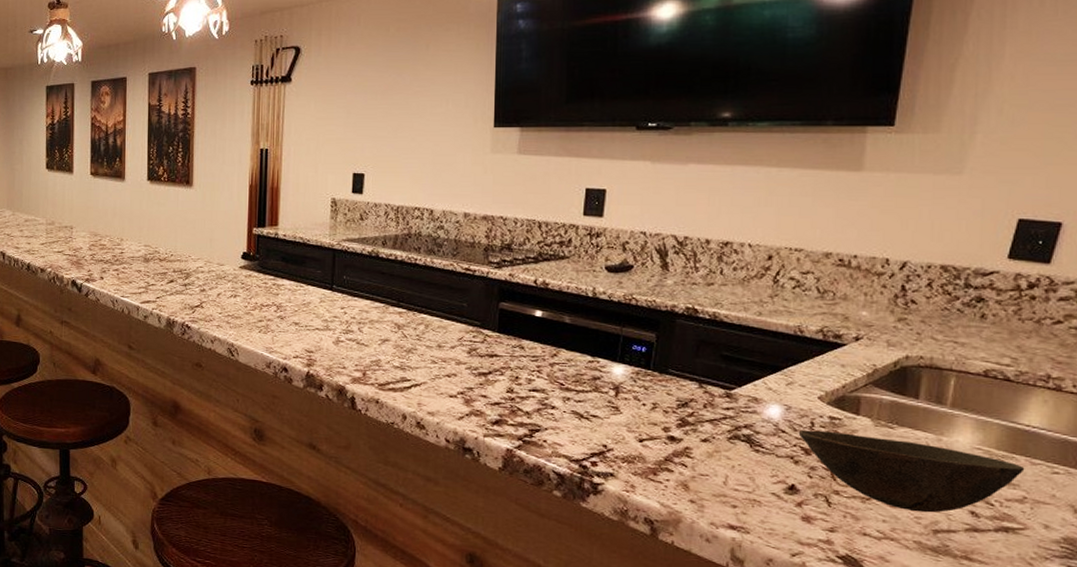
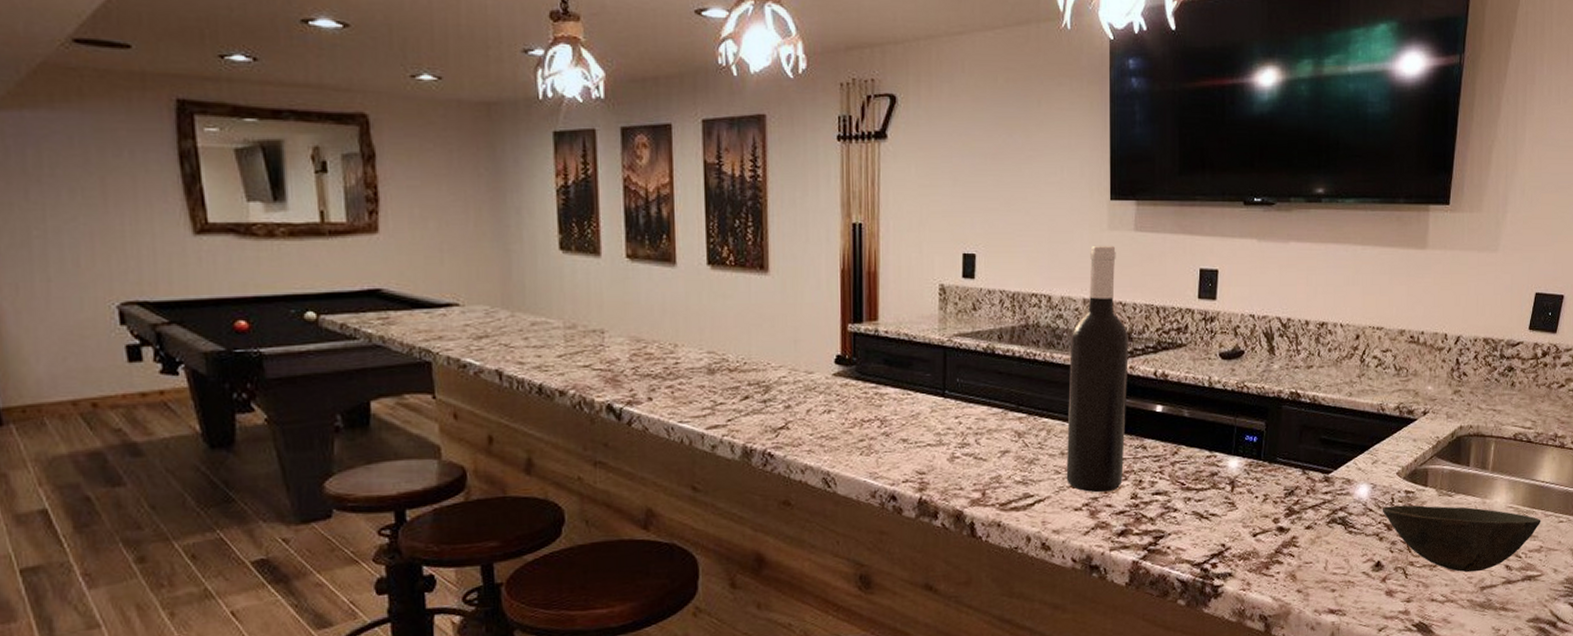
wine bottle: none [442,166,509,384] -> present [1066,245,1129,493]

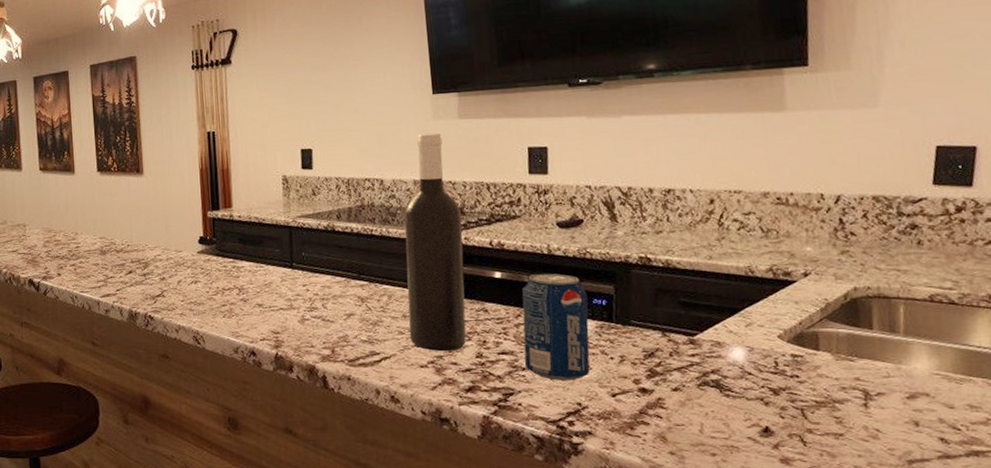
beverage can: none [1176,408,1241,522] -> present [522,273,590,381]
bowl: present [1382,505,1541,573] -> none [764,369,984,444]

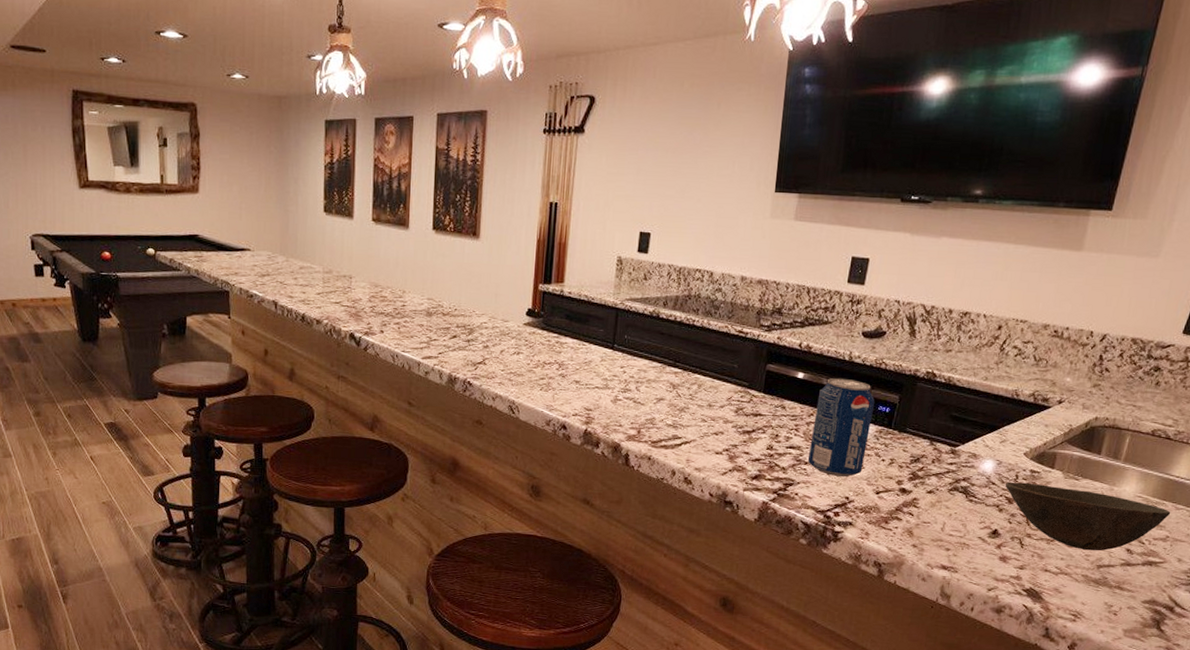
wine bottle: present [404,132,466,352] -> none [711,230,779,442]
bowl: none [764,369,984,444] -> present [1005,482,1171,551]

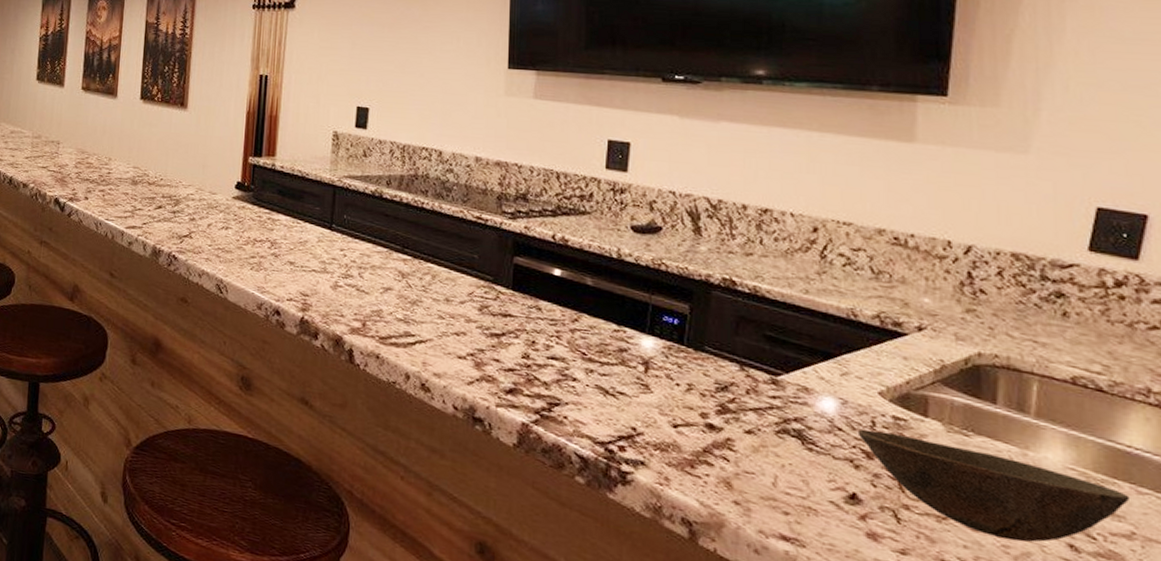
beverage can: present [807,378,875,478] -> none [576,278,658,402]

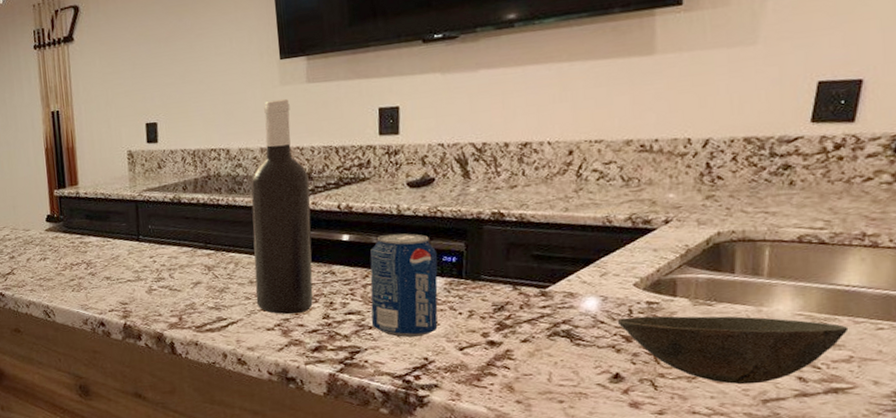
wine bottle: none [450,108,524,347] -> present [251,99,313,315]
beverage can: none [576,278,658,402] -> present [370,233,438,338]

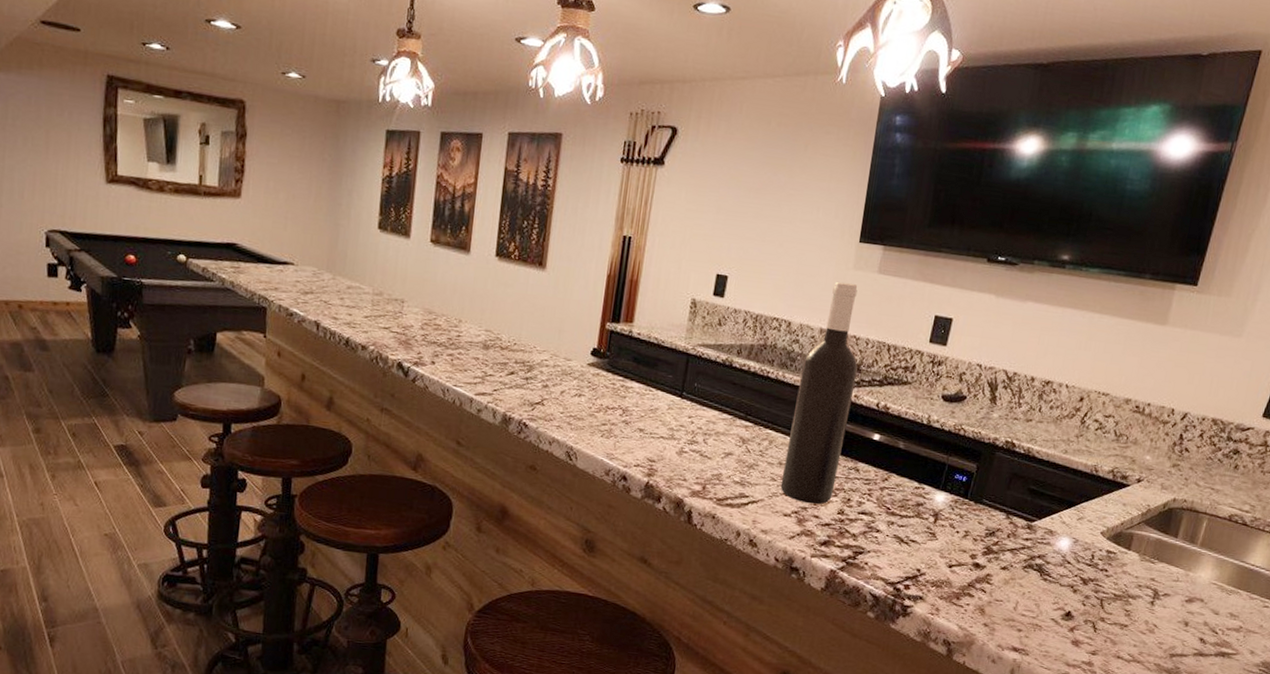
beverage can: present [370,233,438,338] -> none [879,442,952,548]
bowl: present [617,315,849,385] -> none [1080,561,1245,639]

